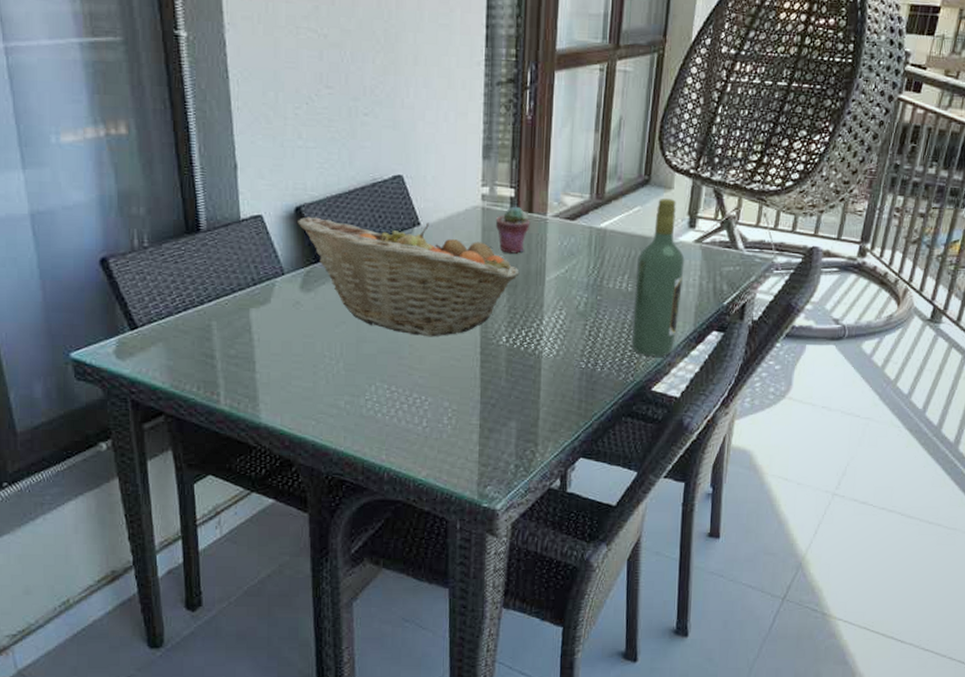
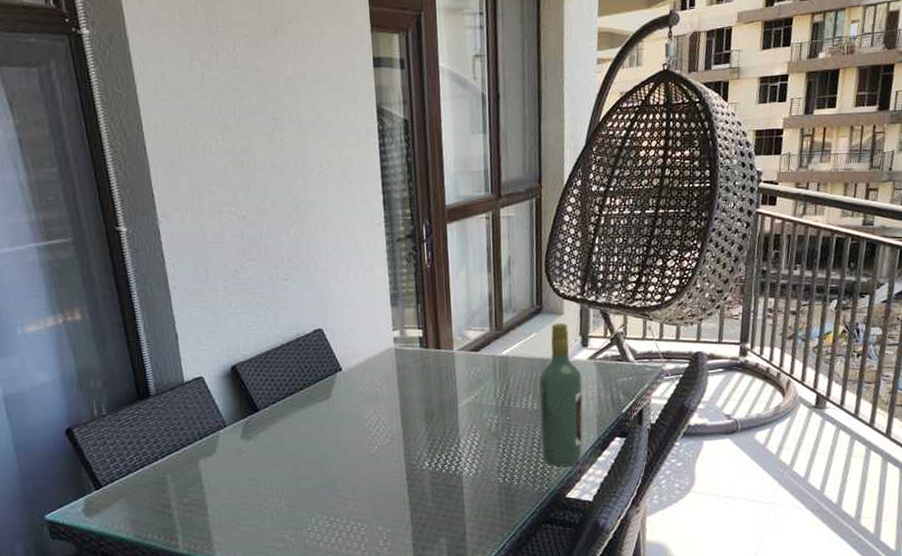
fruit basket: present [298,216,520,337] -> none [234,367,434,469]
potted succulent: present [495,206,531,254] -> none [408,344,440,387]

